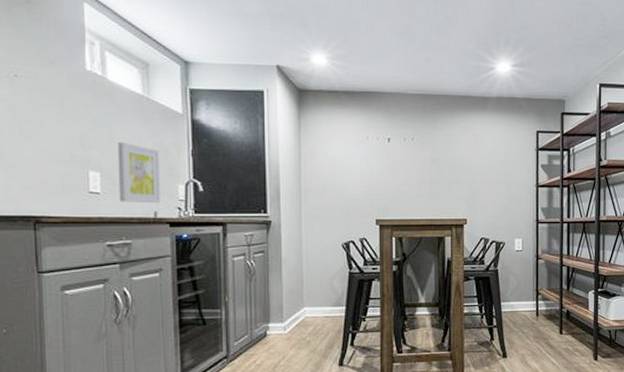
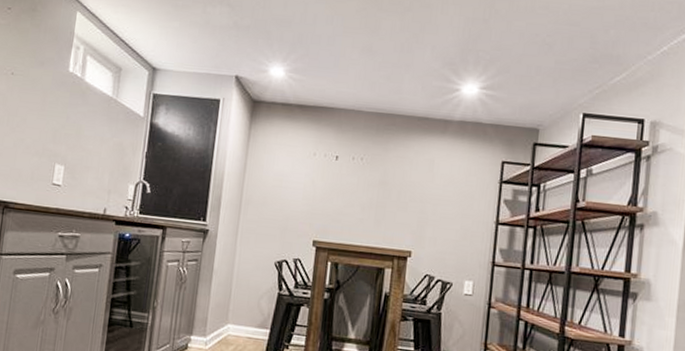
wall art: present [117,141,161,204] -> none [76,139,118,201]

